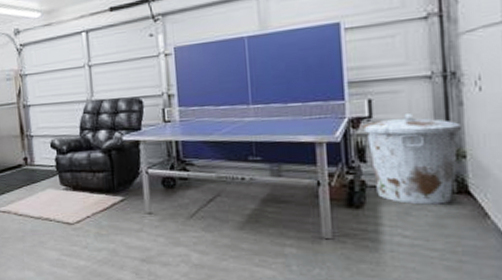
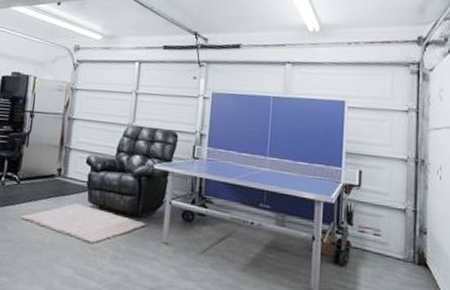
trash can: present [361,114,461,205] -> none [352,188,425,273]

